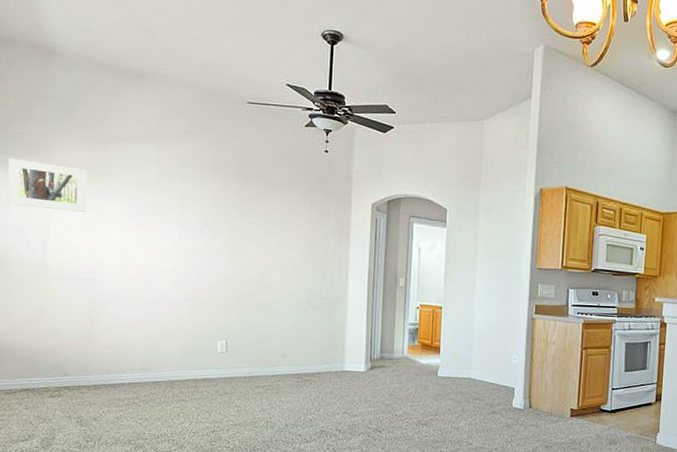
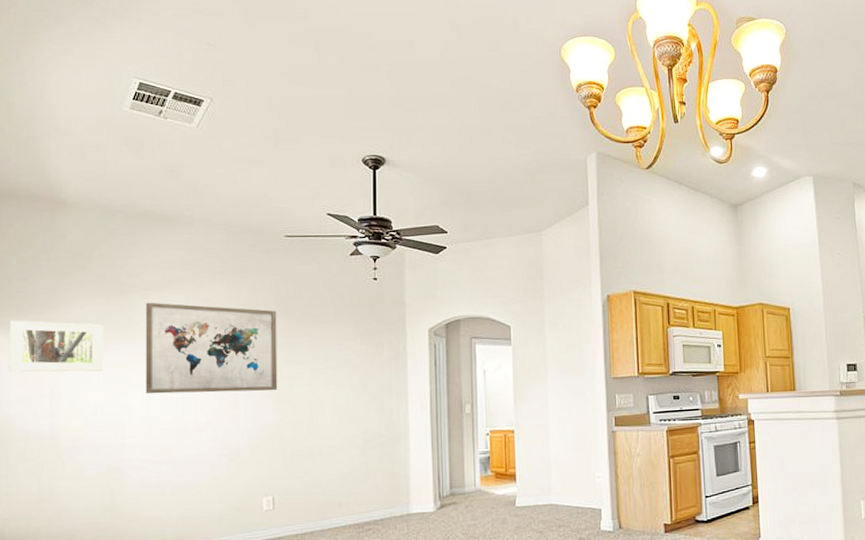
wall art: none [121,153,237,247] -> present [145,302,278,394]

